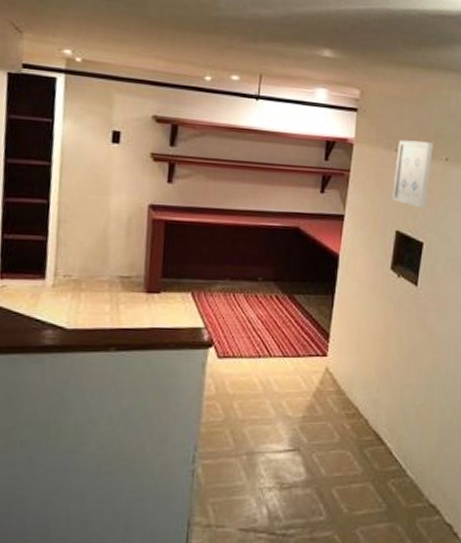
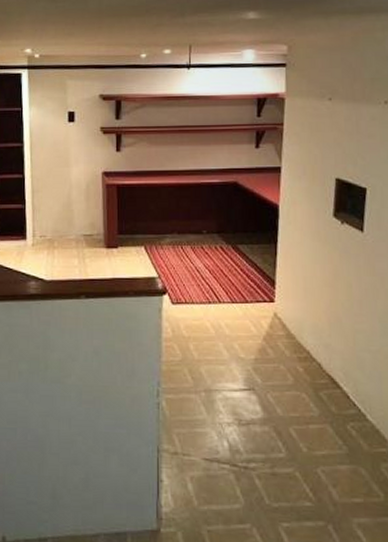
wall art: present [392,139,433,209] -> none [329,87,370,155]

